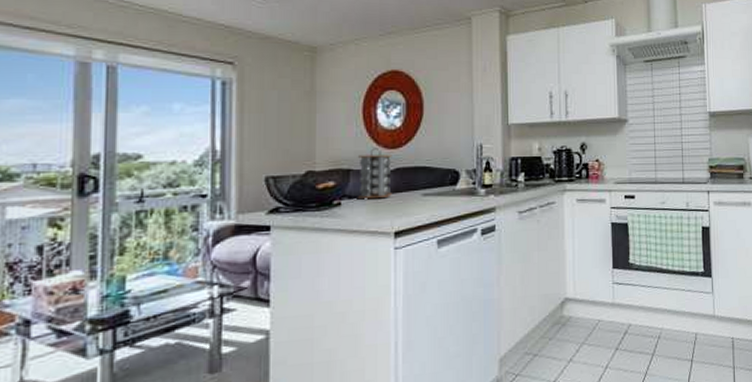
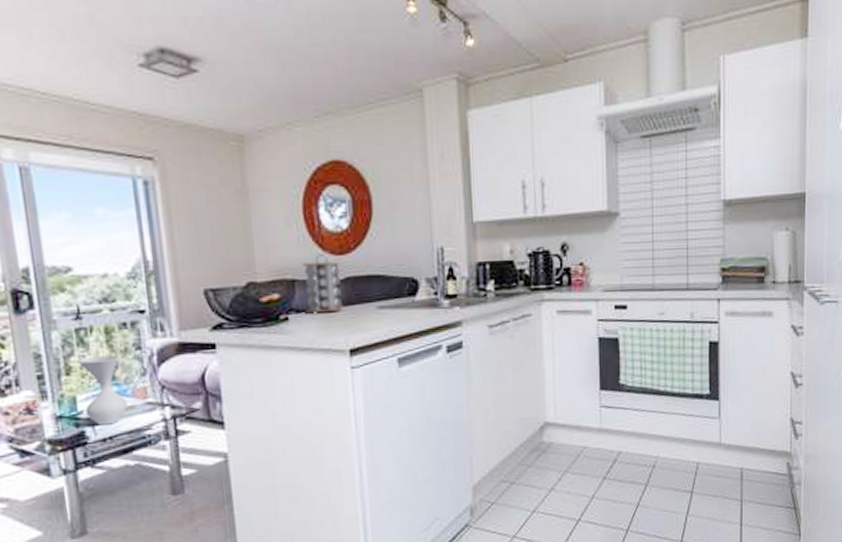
decorative vase: none [132,236,178,304] -> present [77,355,129,426]

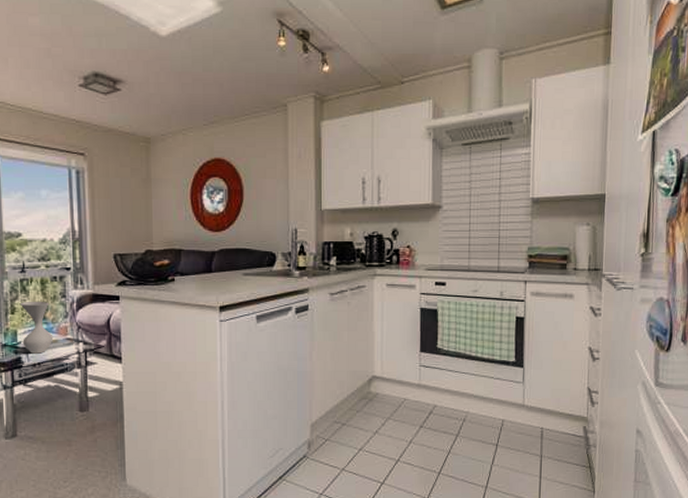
spice rack: present [303,254,344,314] -> none [187,231,217,277]

